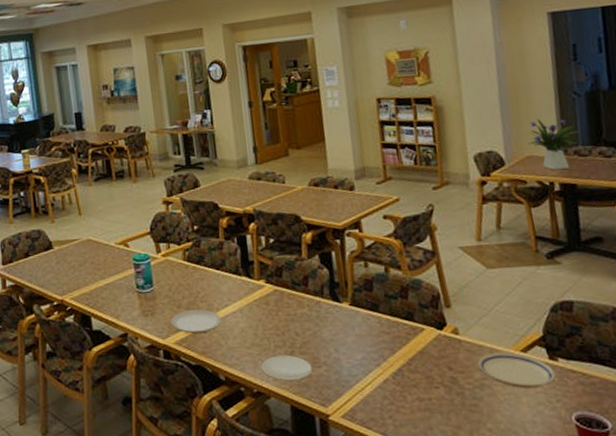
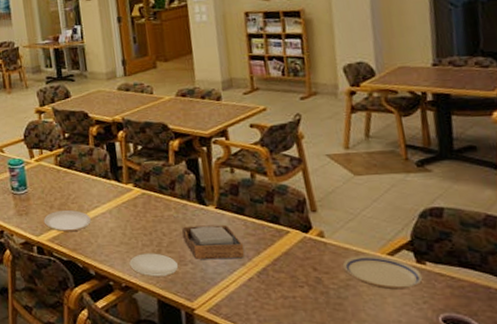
napkin holder: none [315,322,380,361] -> present [181,224,245,259]
flower arrangement: present [528,119,579,170] -> none [400,30,454,80]

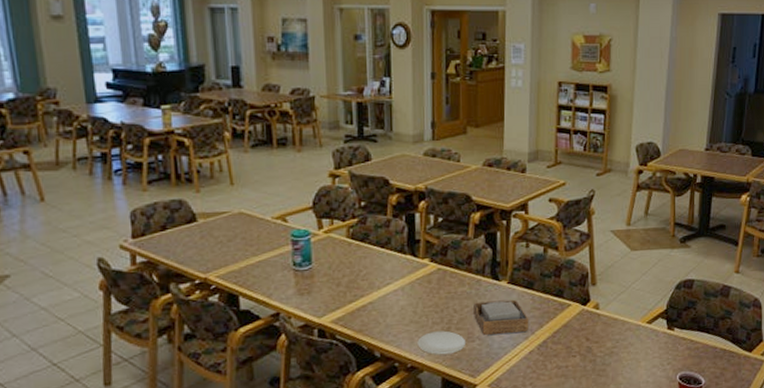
plate: present [43,209,91,232] -> none [328,287,381,312]
plate: present [343,255,423,290] -> none [611,324,670,354]

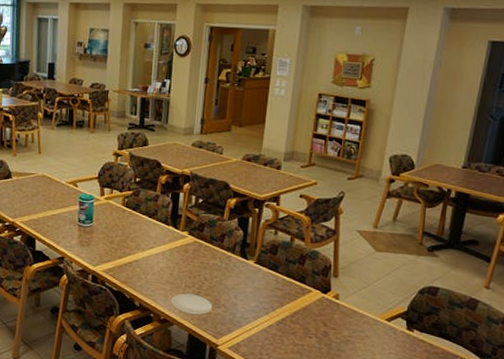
napkin holder: present [472,299,529,335] -> none [221,275,271,308]

